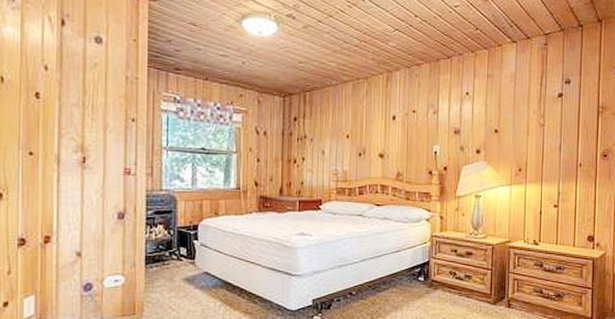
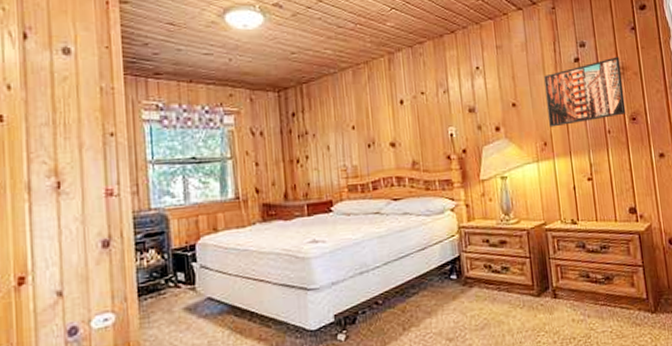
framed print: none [526,96,601,155] -> present [544,56,626,127]

